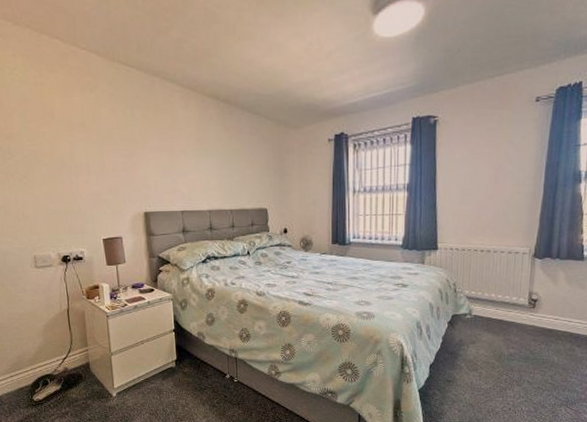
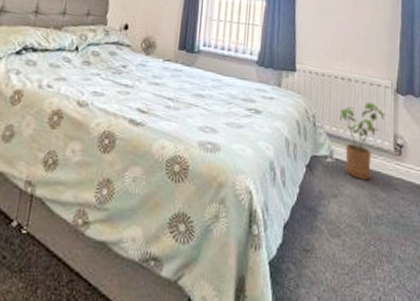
house plant: none [478,267,522,329] -> present [339,101,386,180]

